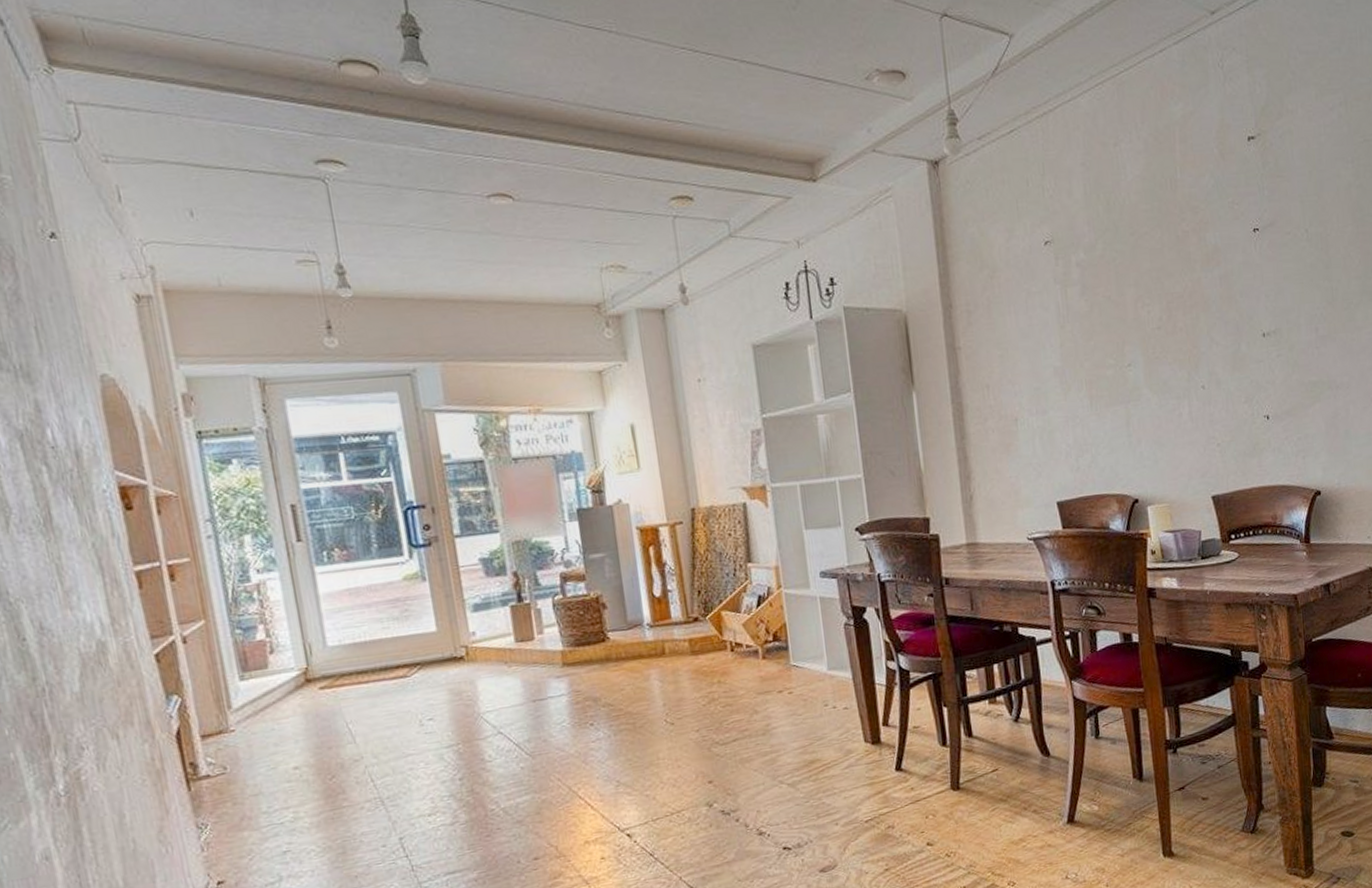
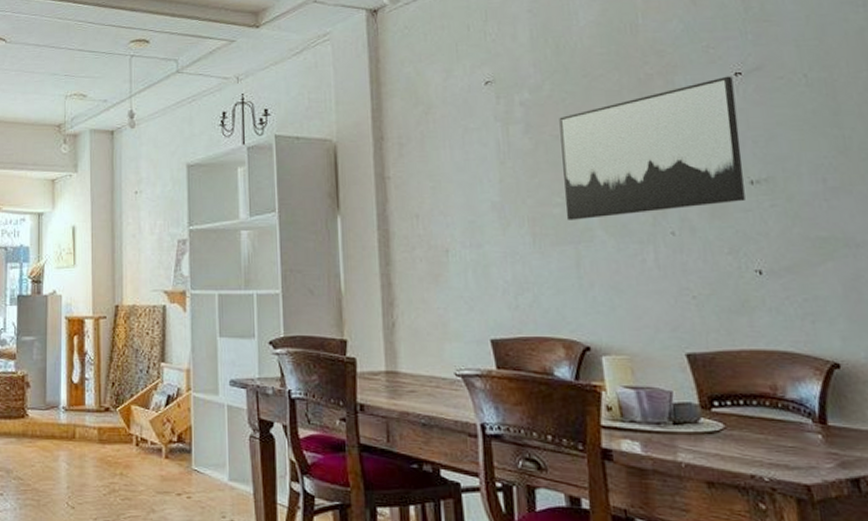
wall art: none [1111,232,1259,381] -> present [559,76,745,220]

